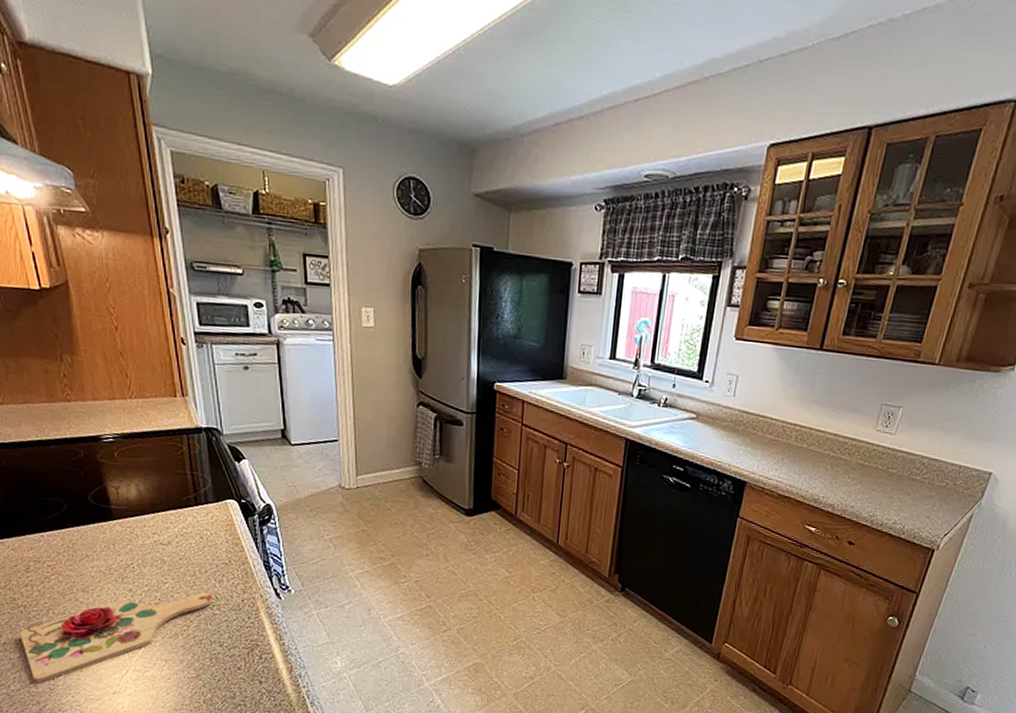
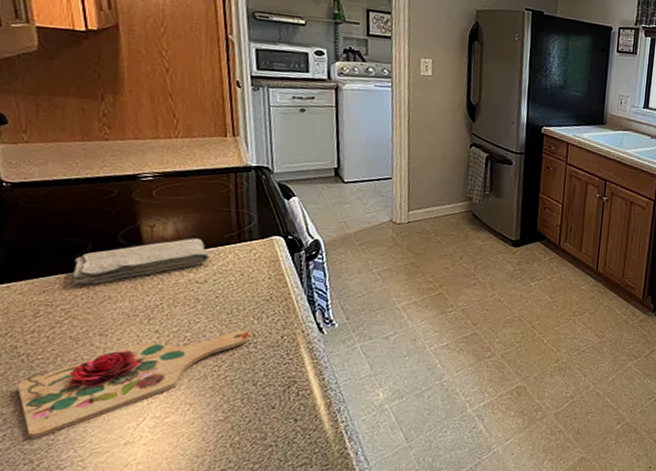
washcloth: none [53,500,170,543] -> present [72,238,209,284]

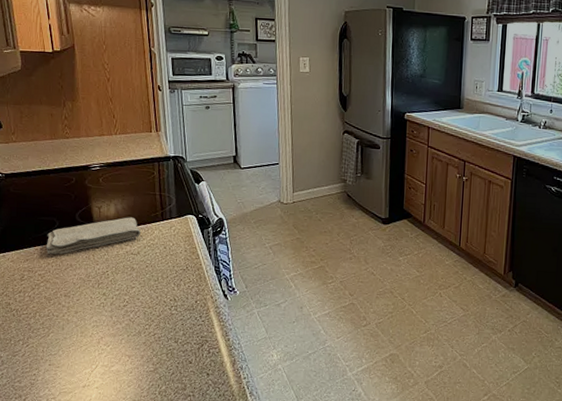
cutting board: present [17,330,250,439] -> none [10,294,172,378]

